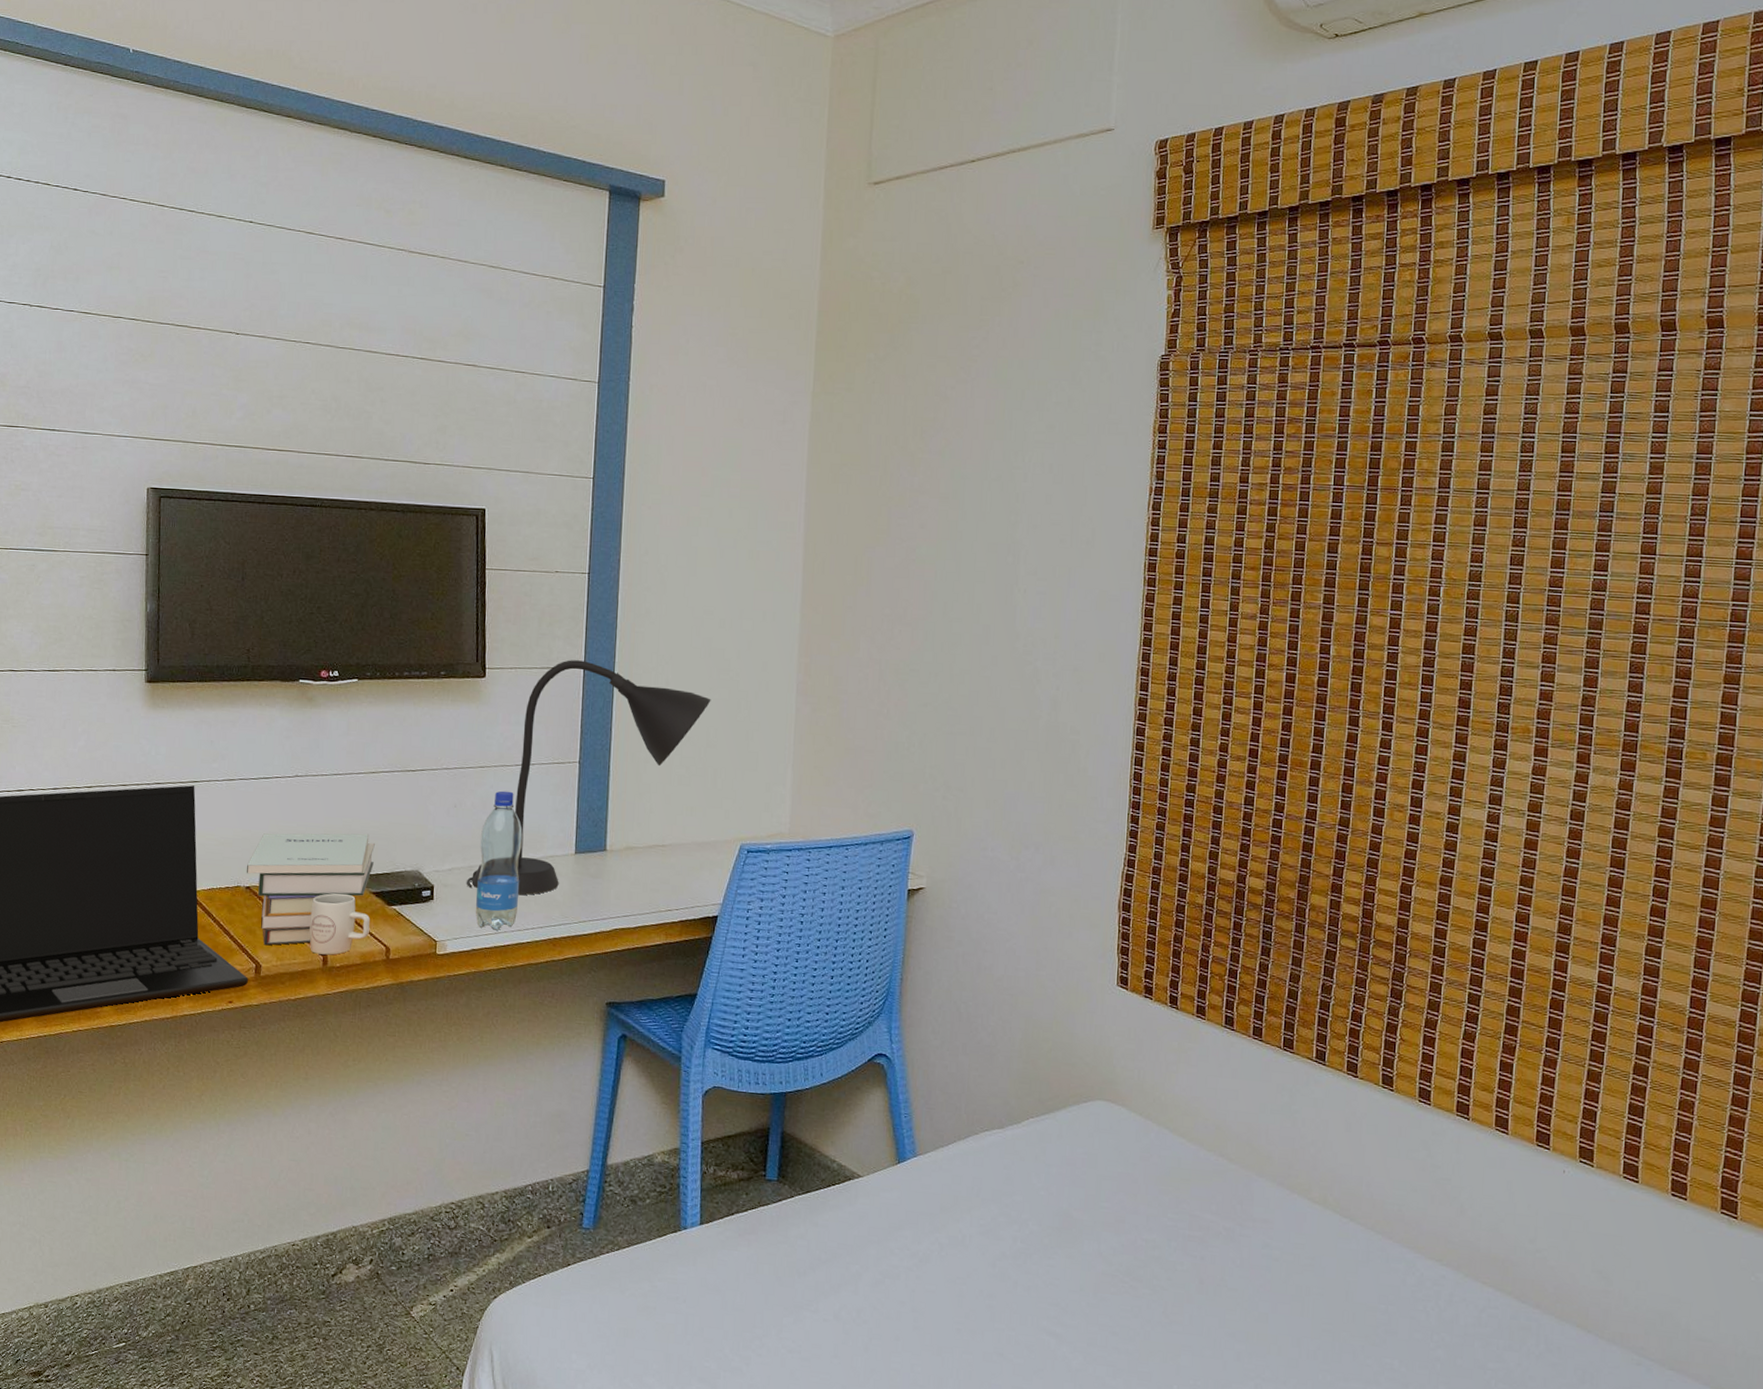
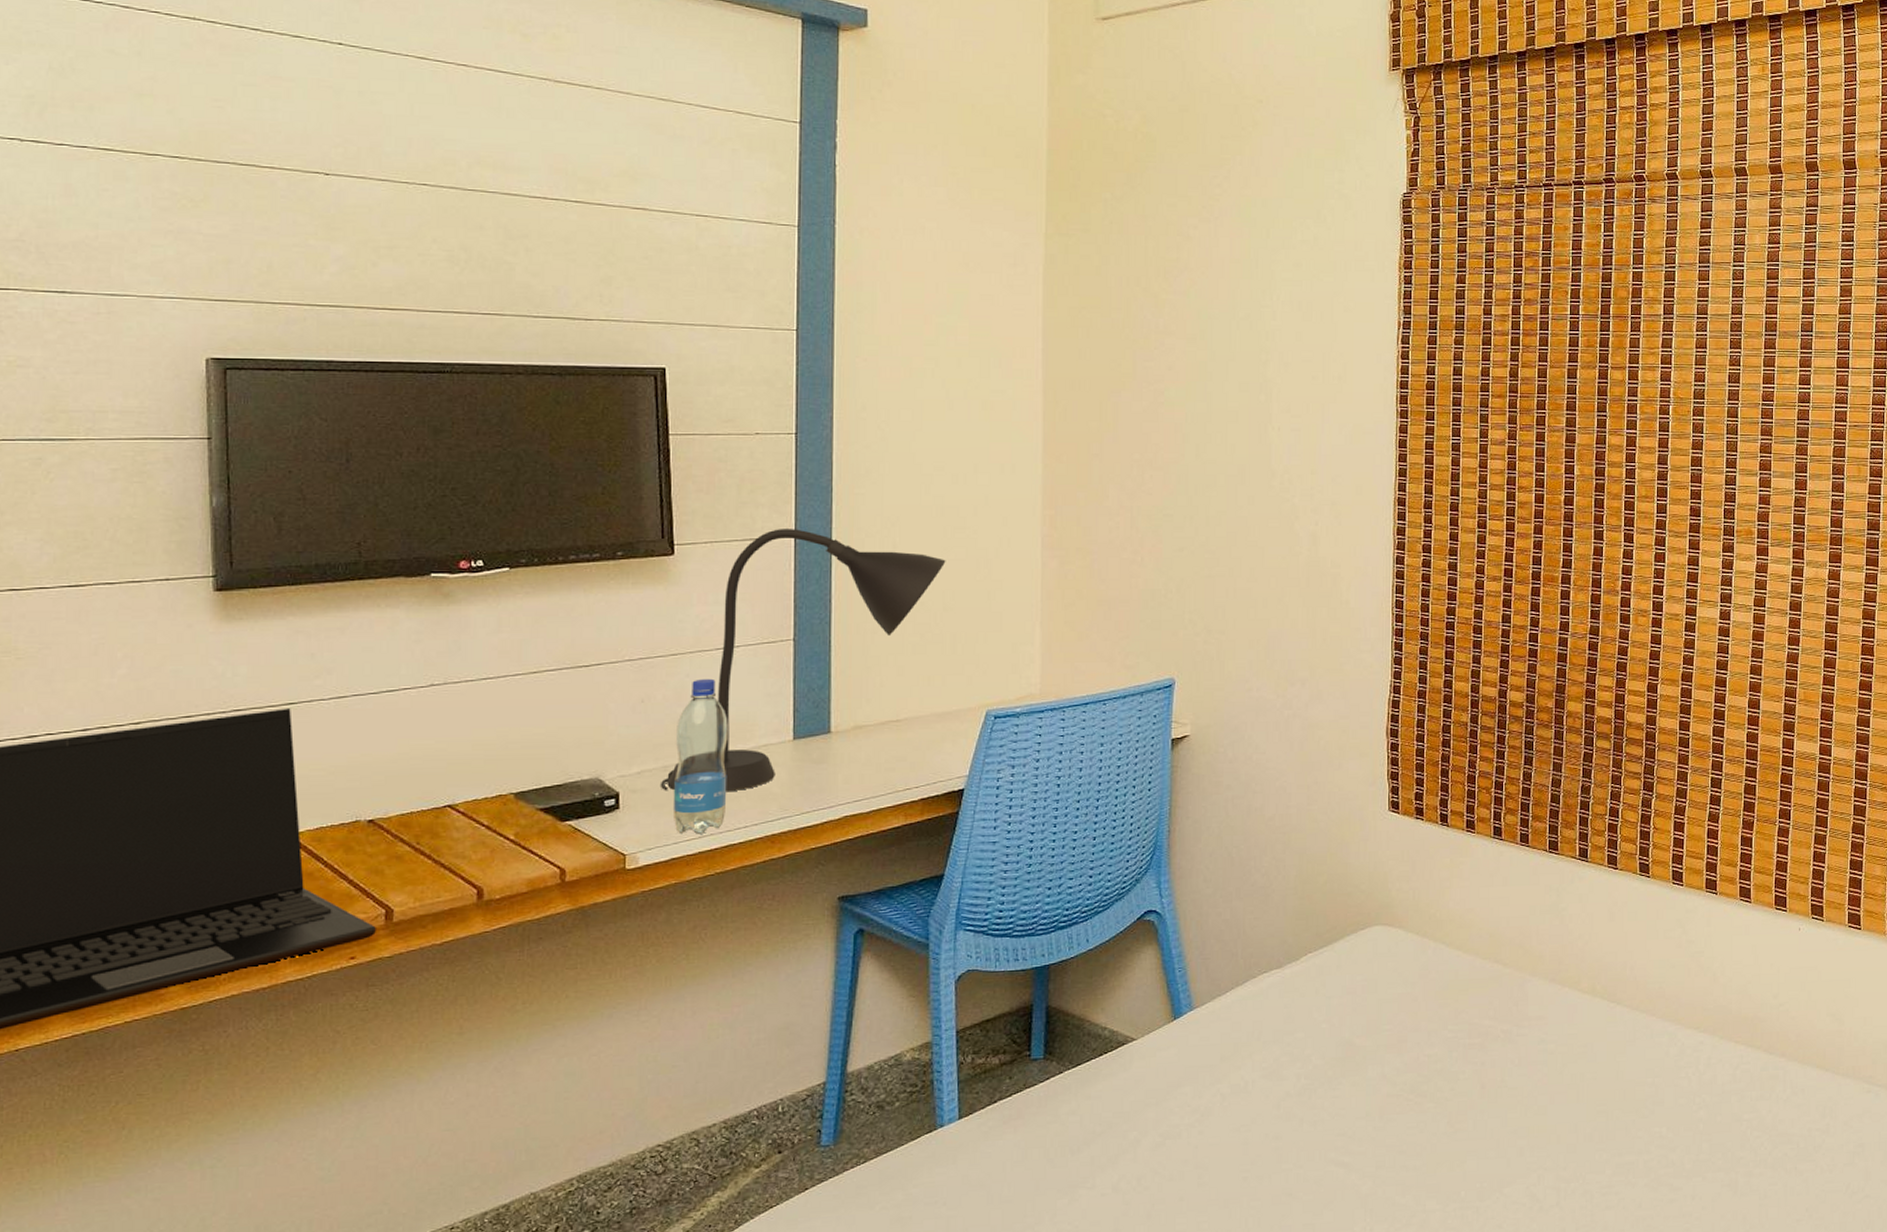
books: present [246,833,375,946] -> none [367,742,540,886]
mug: present [309,893,371,955] -> none [457,814,539,888]

